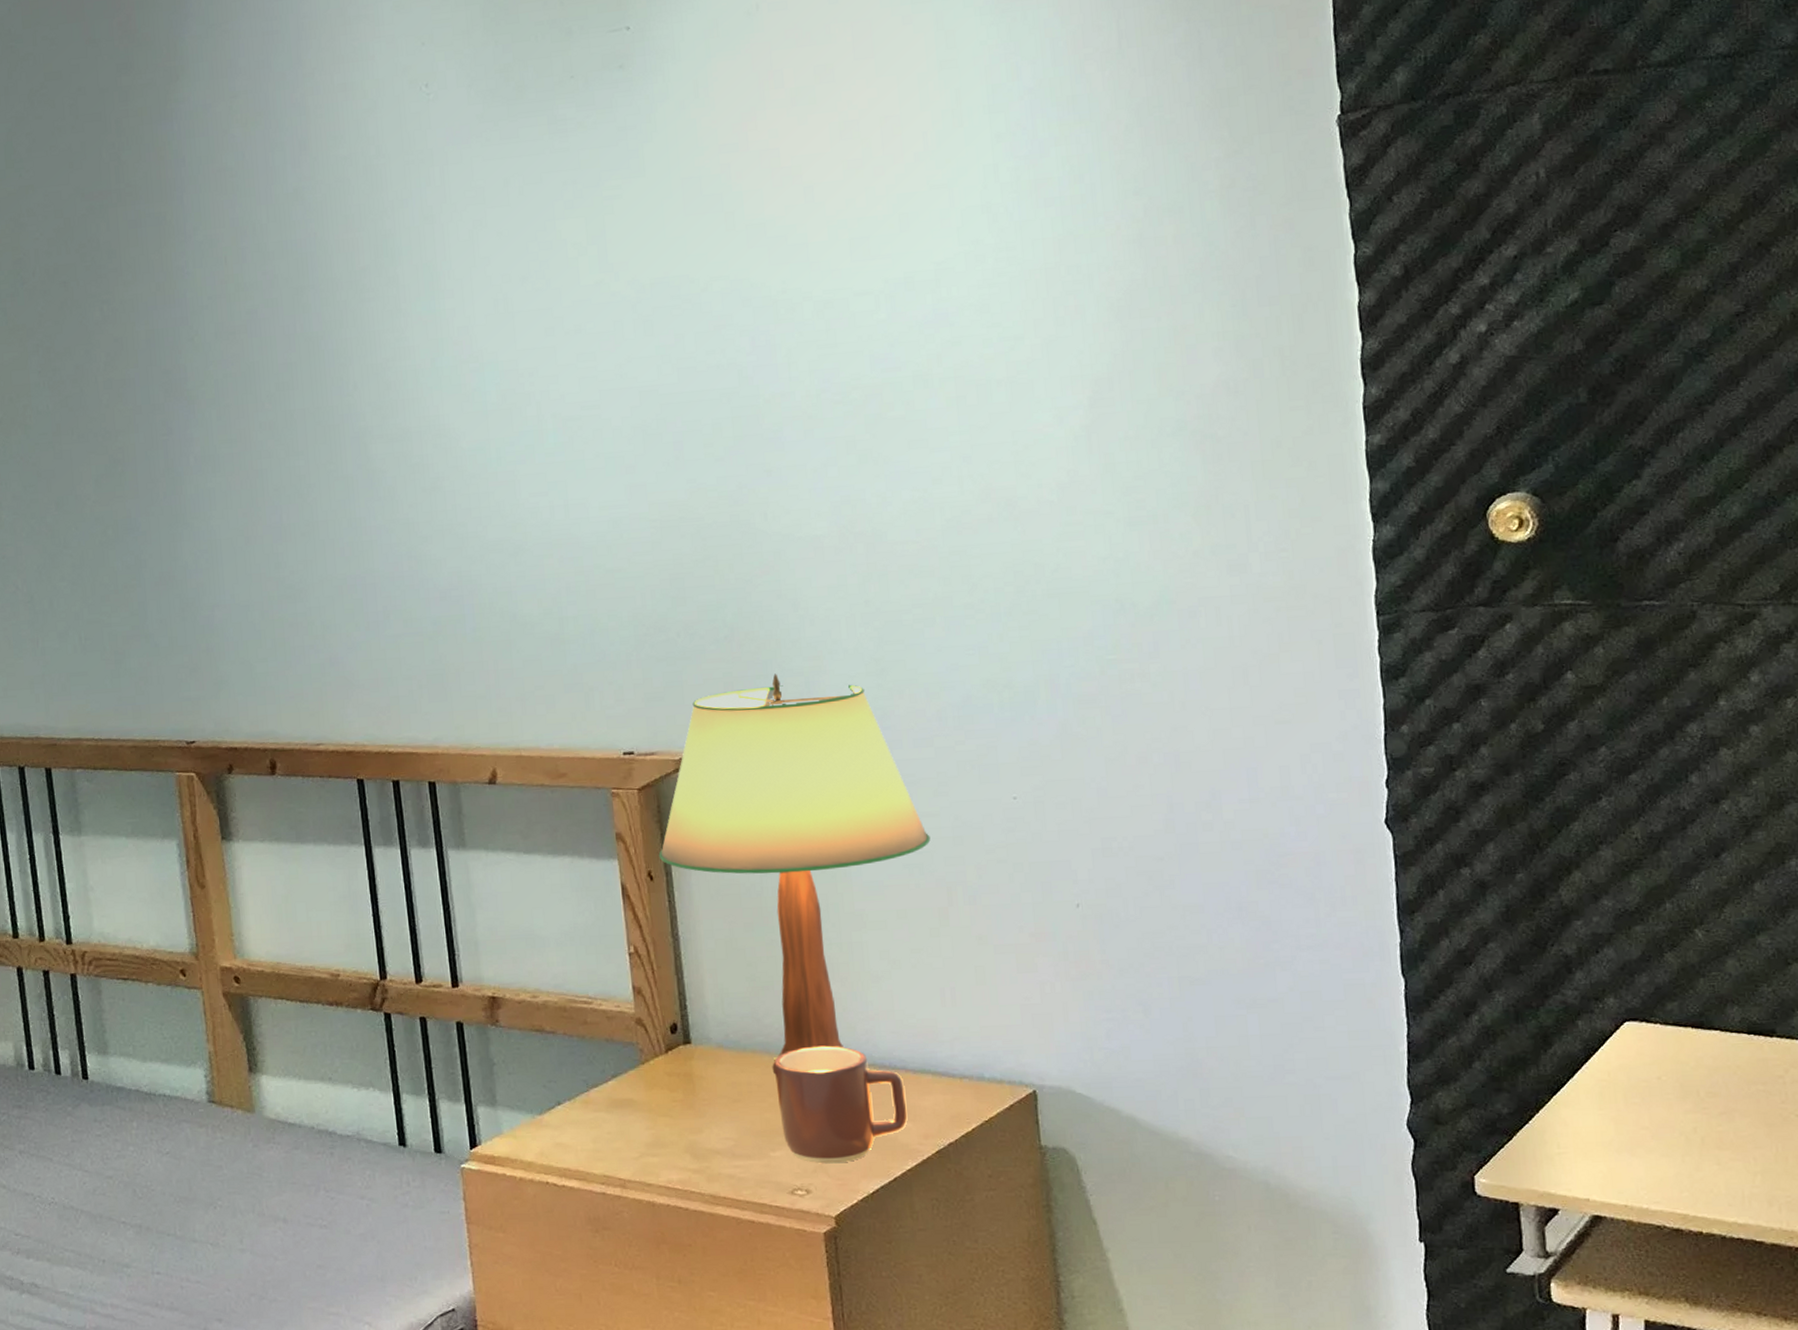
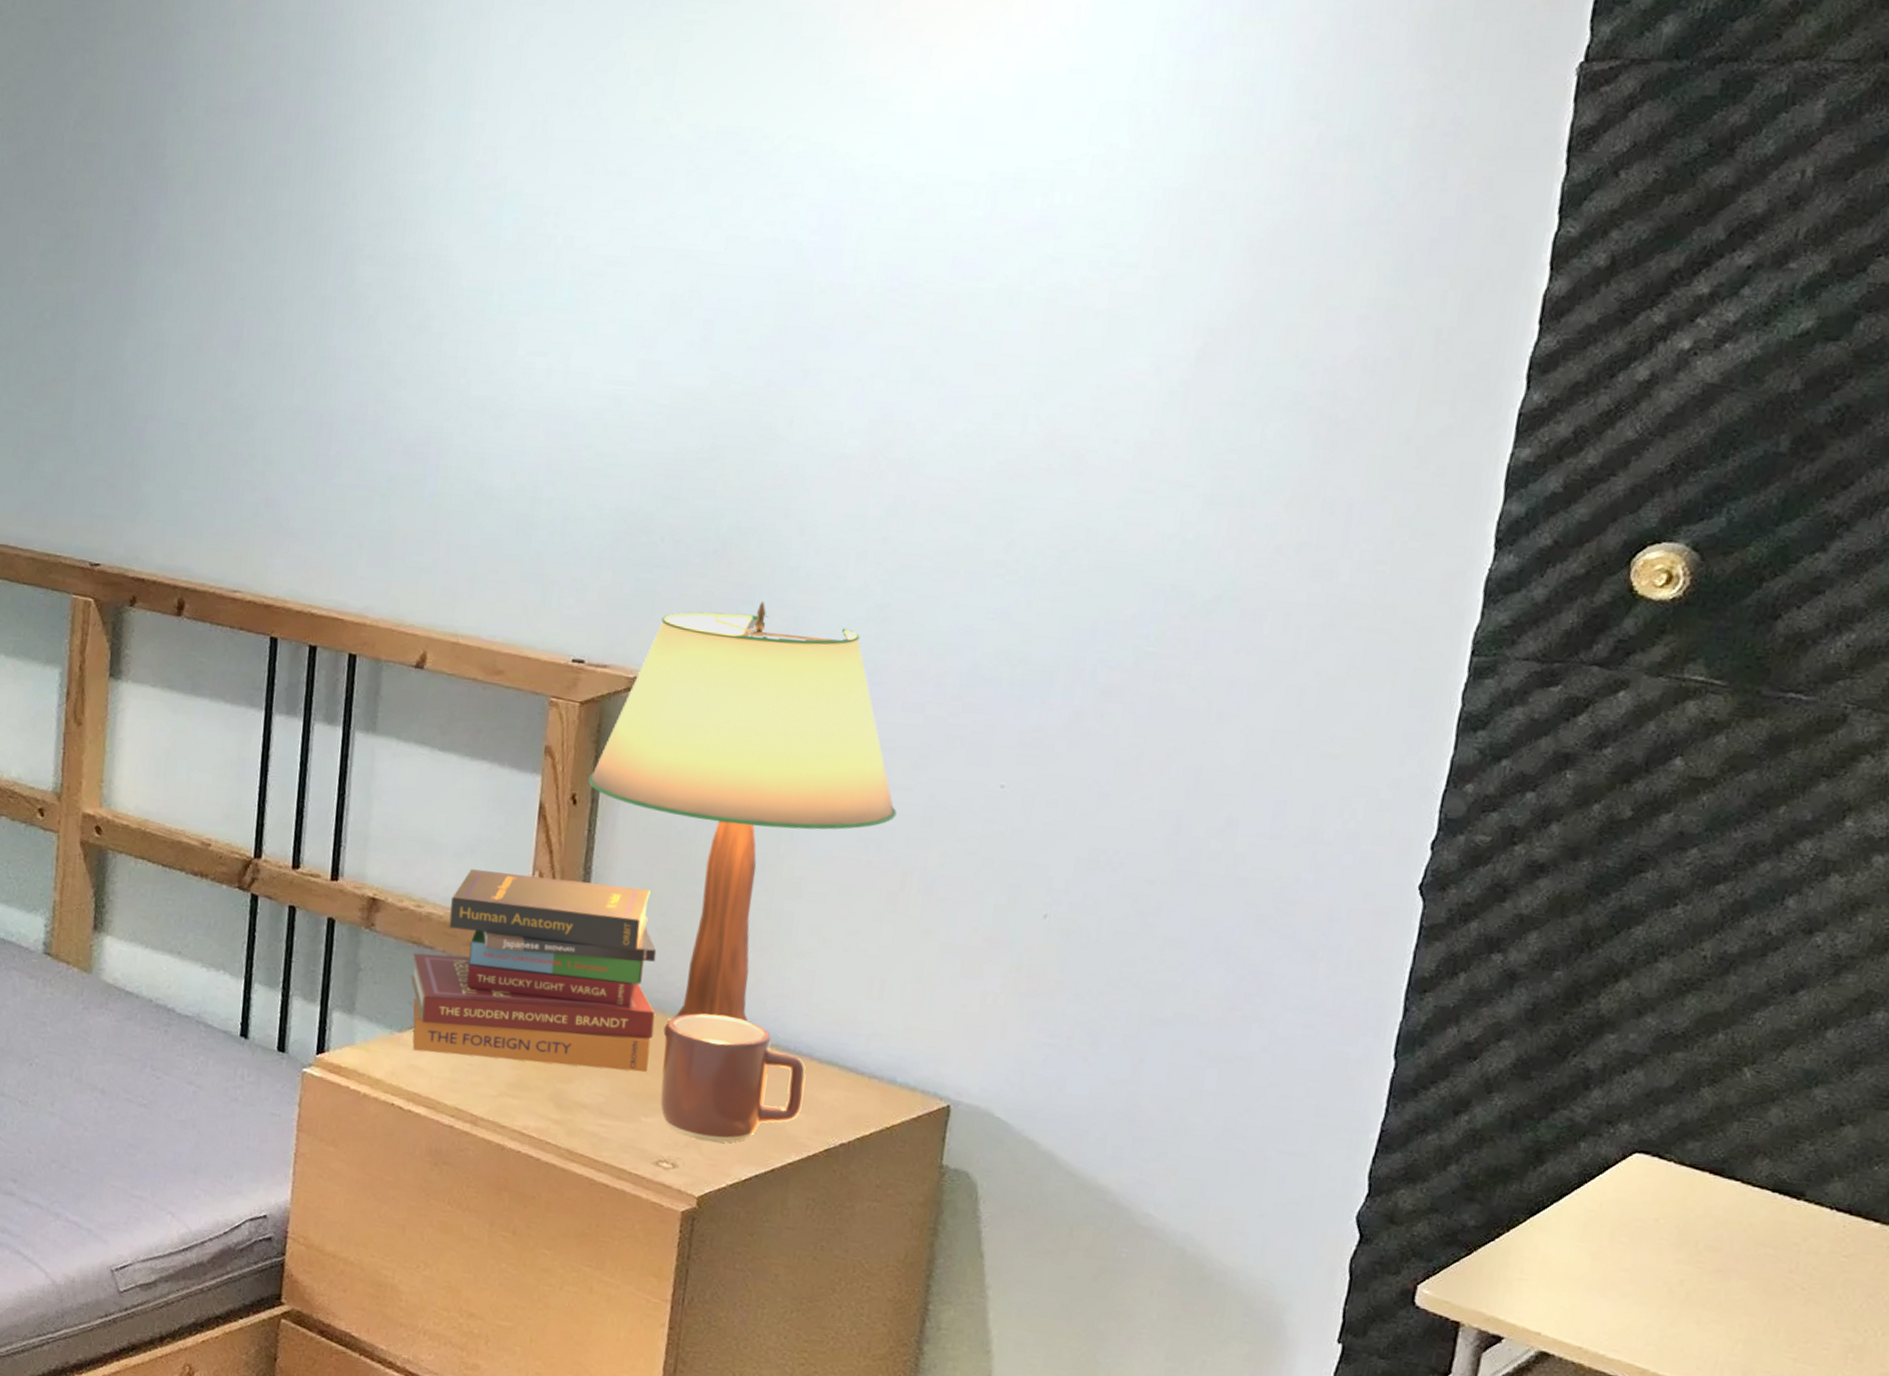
books: none [537,944,765,1129] -> present [410,869,657,1072]

